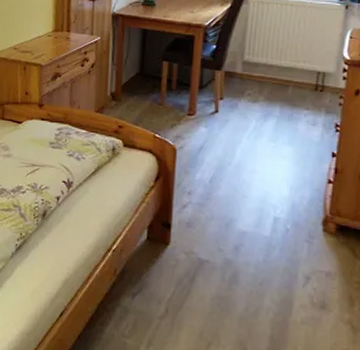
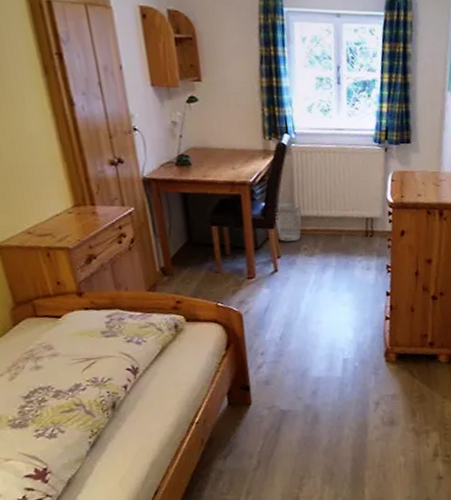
wastebasket: none [223,47,251,85] -> present [275,202,302,242]

